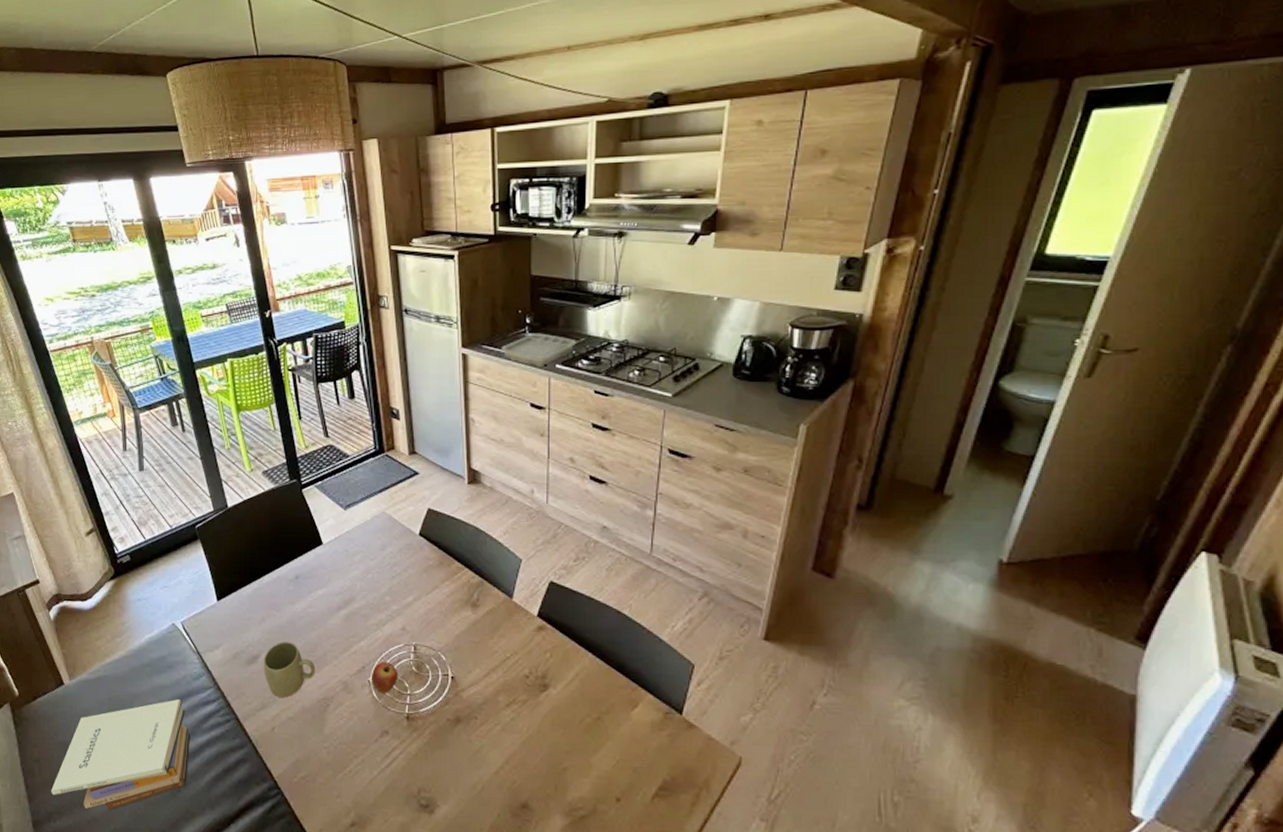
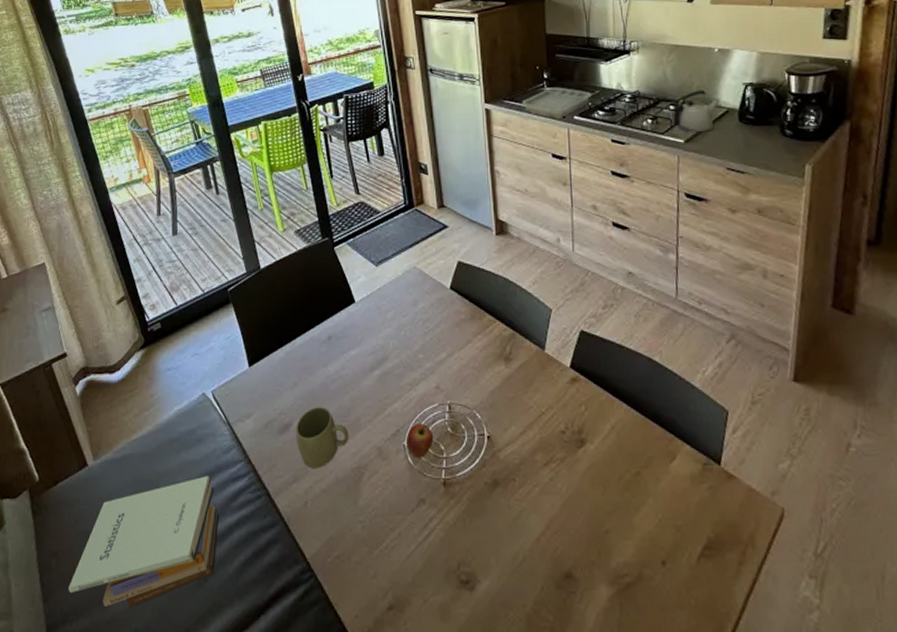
kettle: none [662,341,714,386] -> present [673,90,720,132]

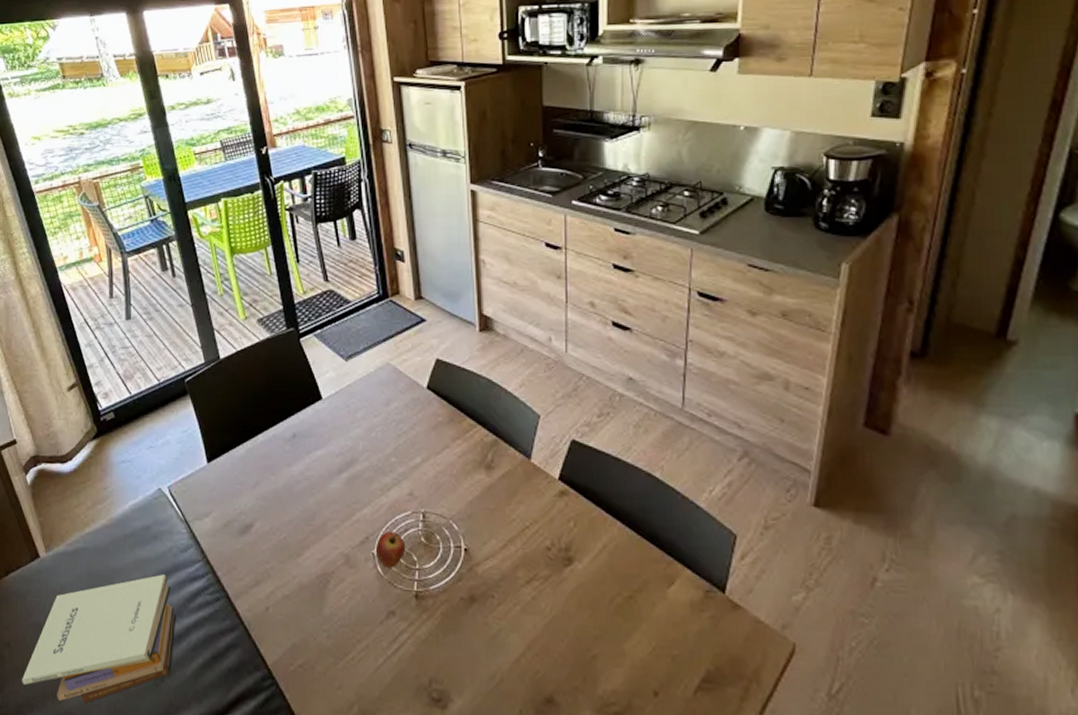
mug: present [296,407,349,468] -> none [257,508,314,573]
dish rack: present [521,87,593,120] -> none [512,167,594,204]
kettle: present [673,90,720,132] -> none [688,174,743,222]

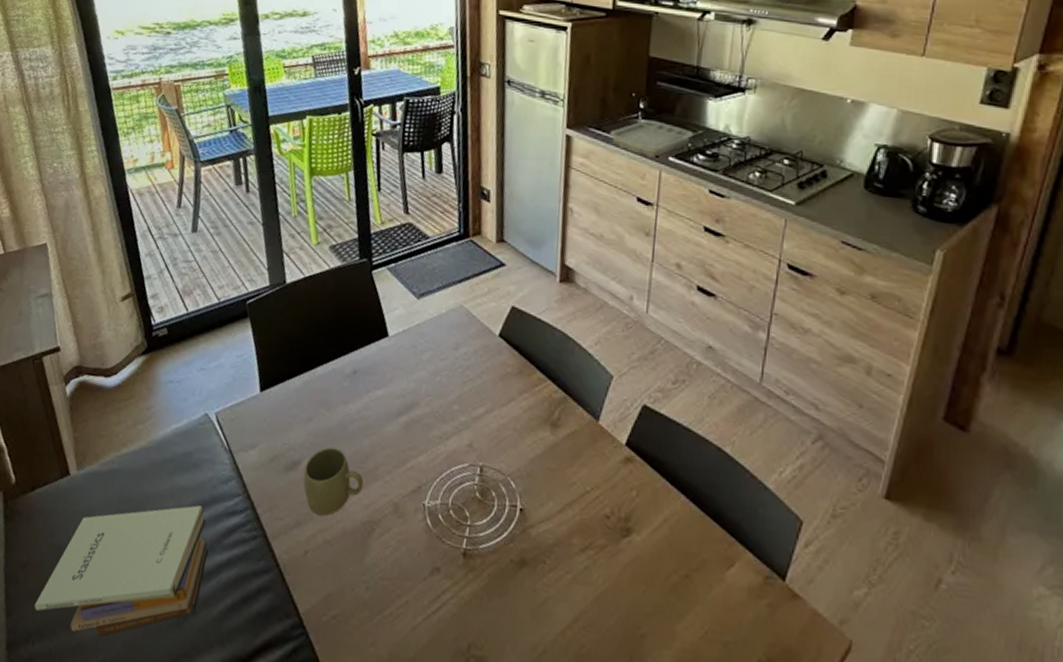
mug: none [257,508,314,573] -> present [303,447,364,516]
fruit: present [375,532,406,568] -> none [426,482,459,522]
dish rack: none [512,167,594,204] -> present [609,119,694,159]

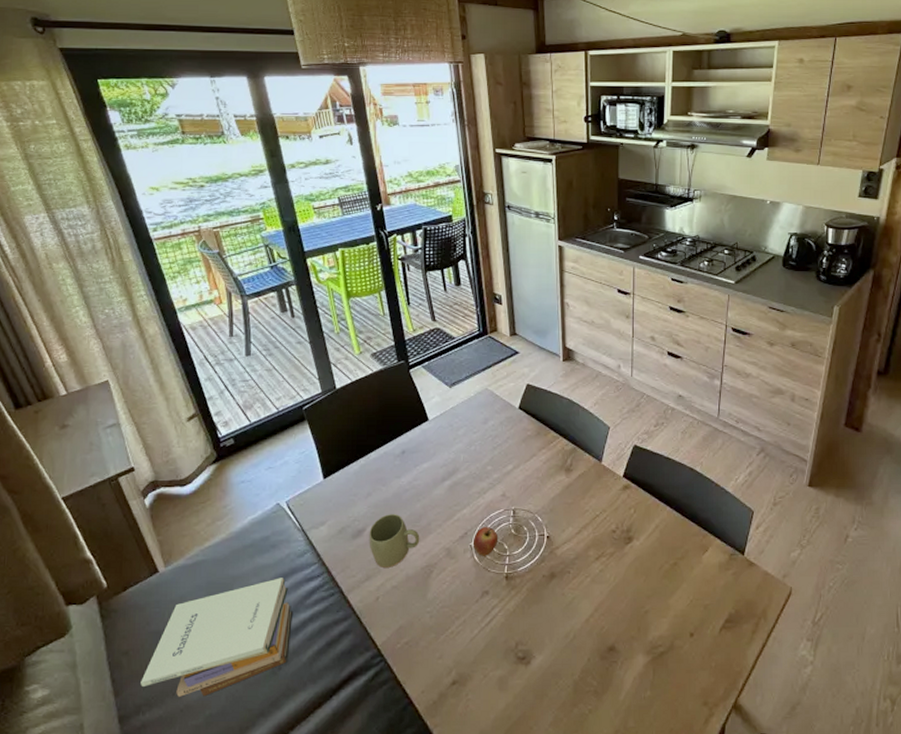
fruit: none [426,482,459,522] -> present [472,527,499,556]
dish rack: present [609,119,694,159] -> none [592,228,657,258]

